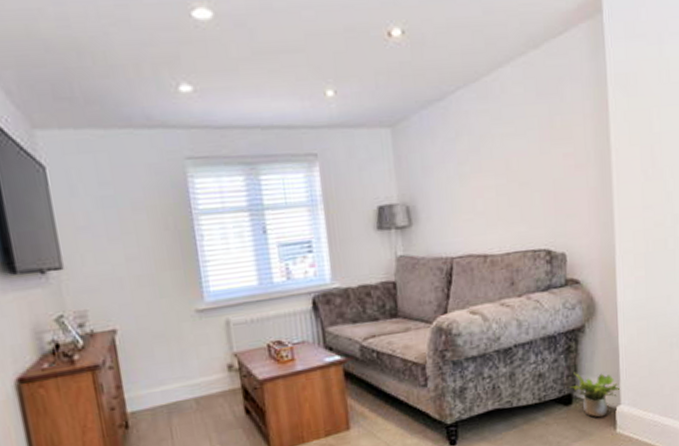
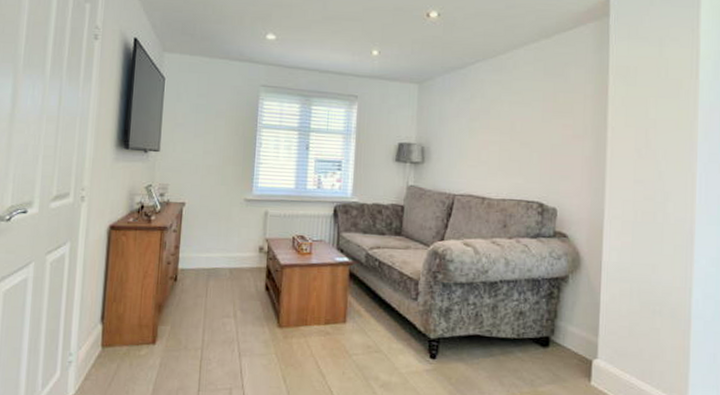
potted plant: present [569,372,620,418] -> none [548,317,598,366]

